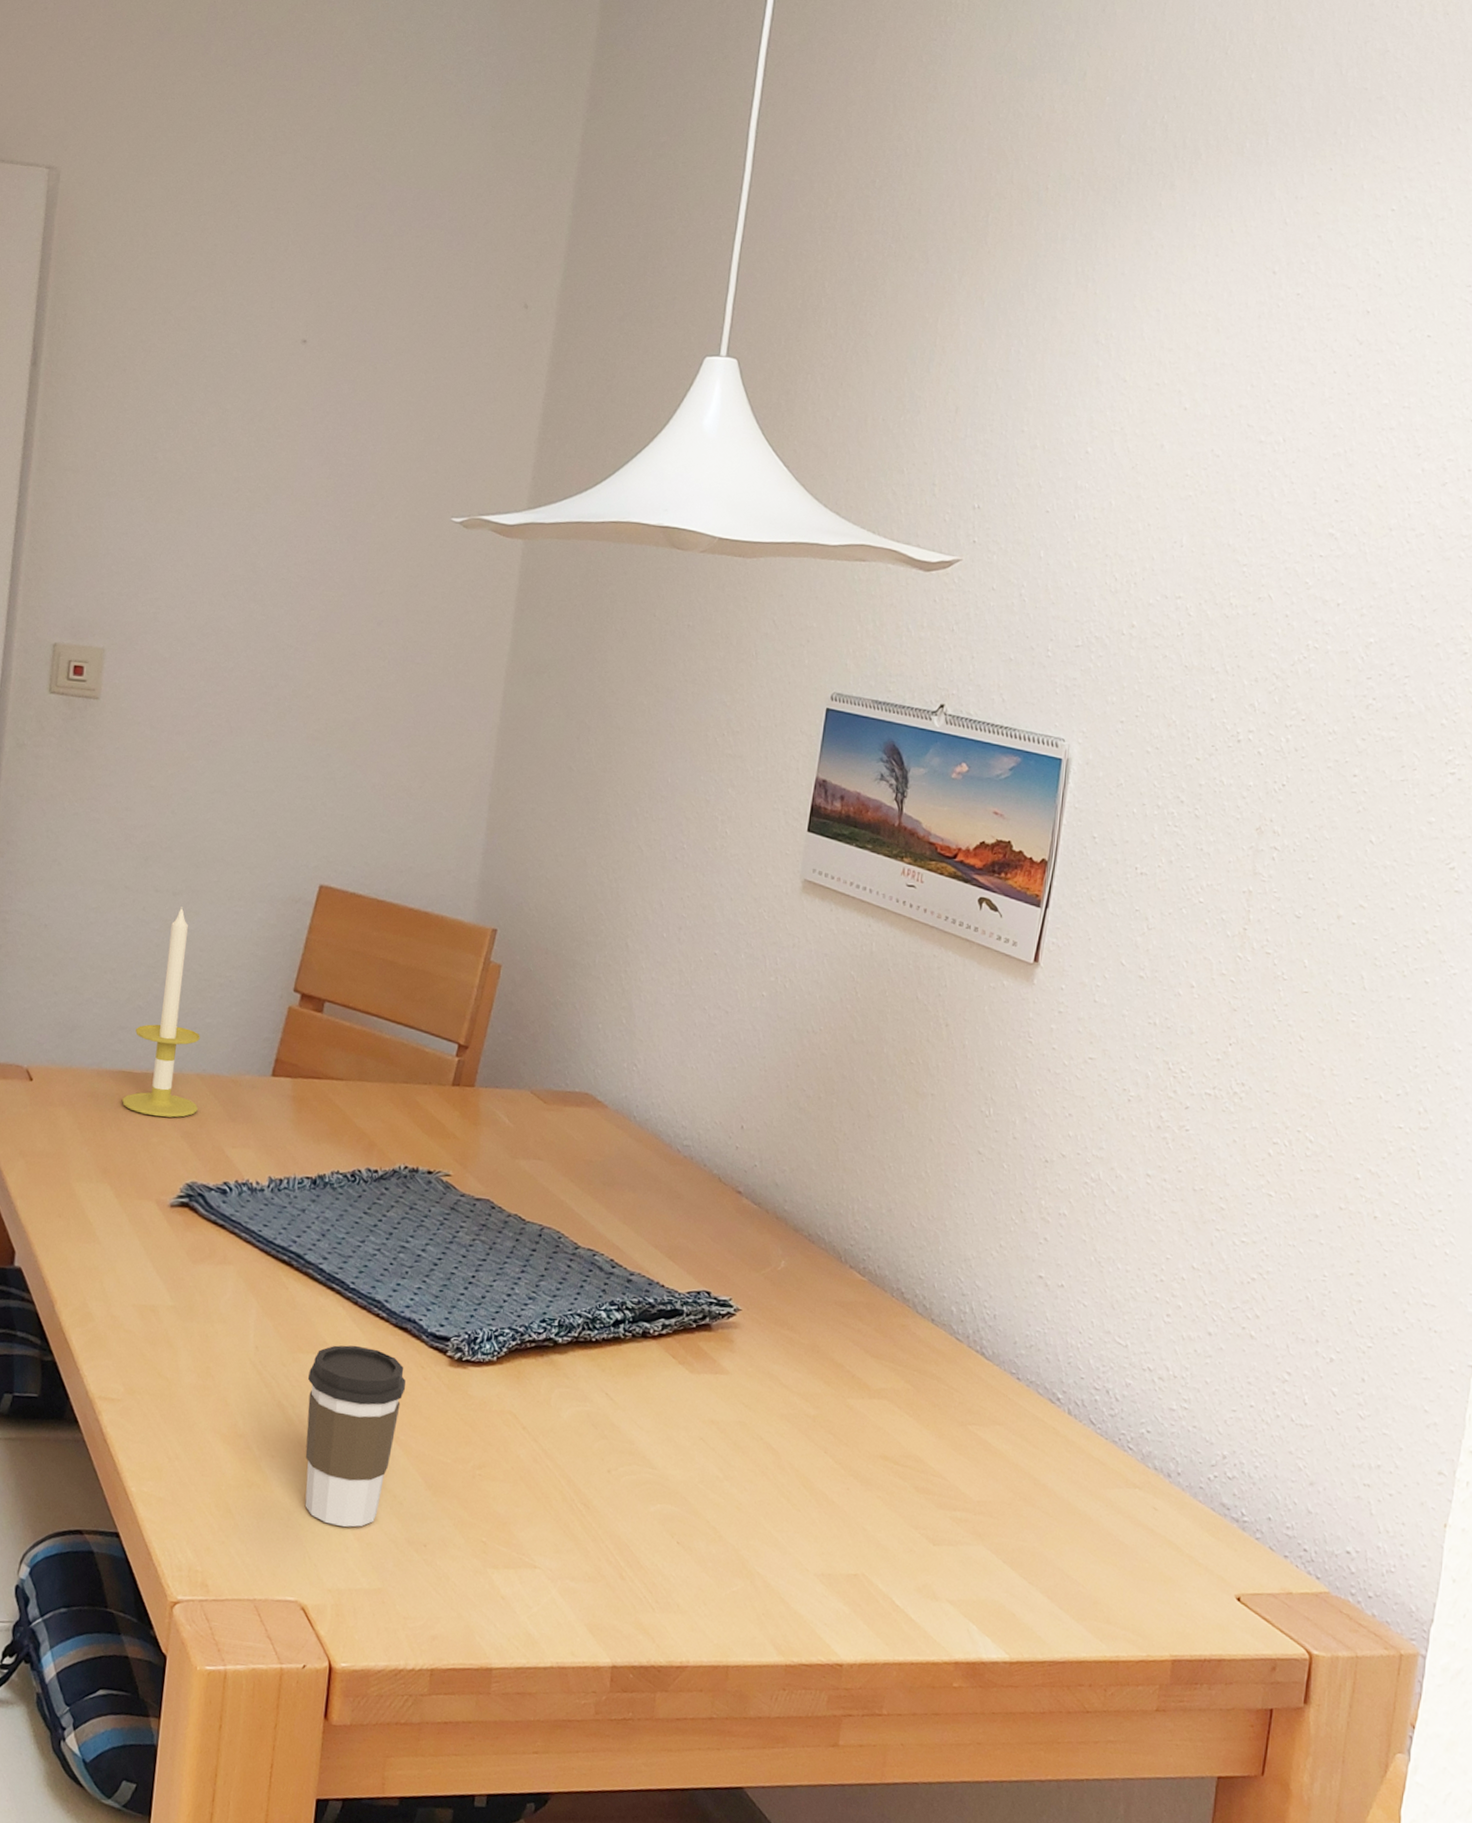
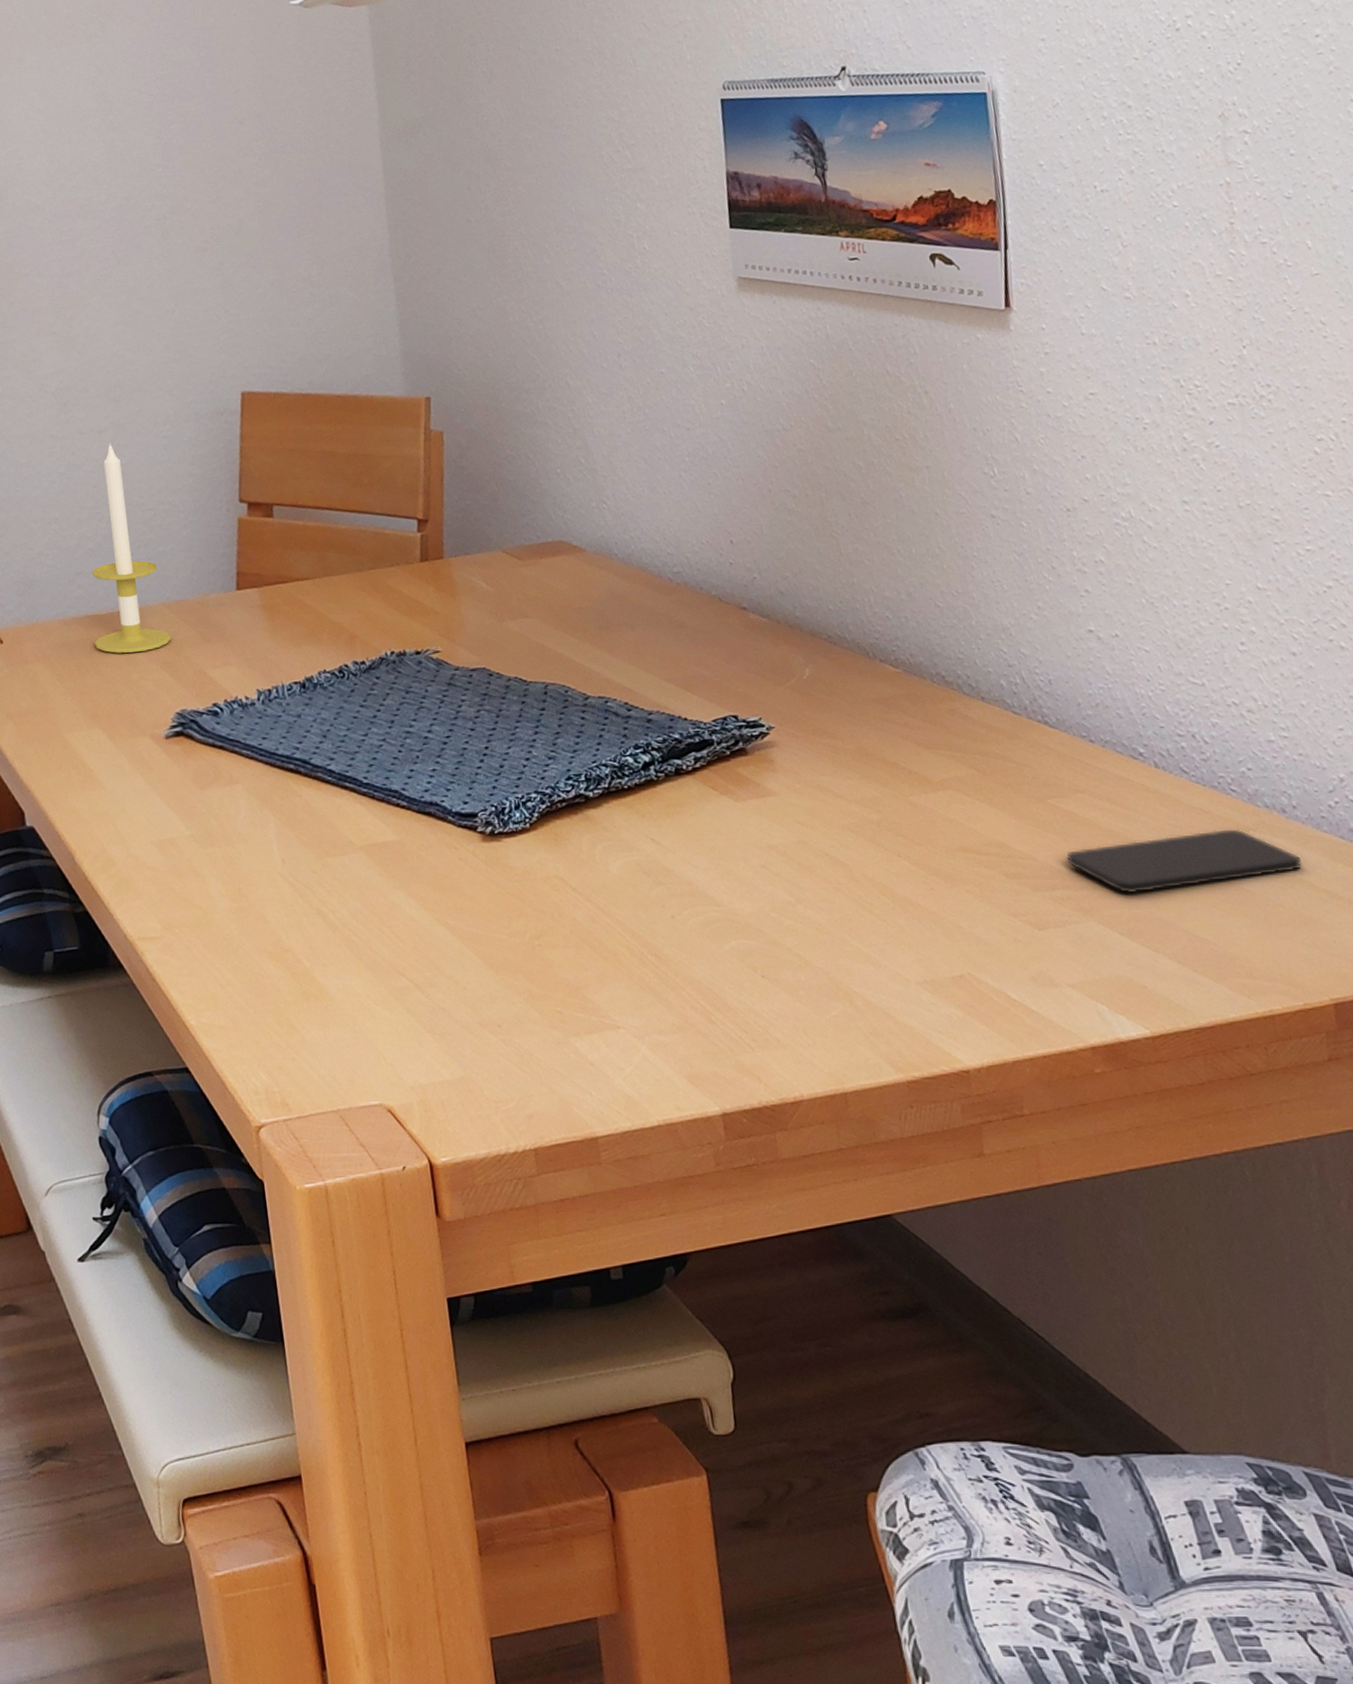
coffee cup: present [305,1345,406,1527] -> none [341,839,444,1022]
smartphone: none [971,1476,1174,1532] -> present [1065,828,1302,894]

